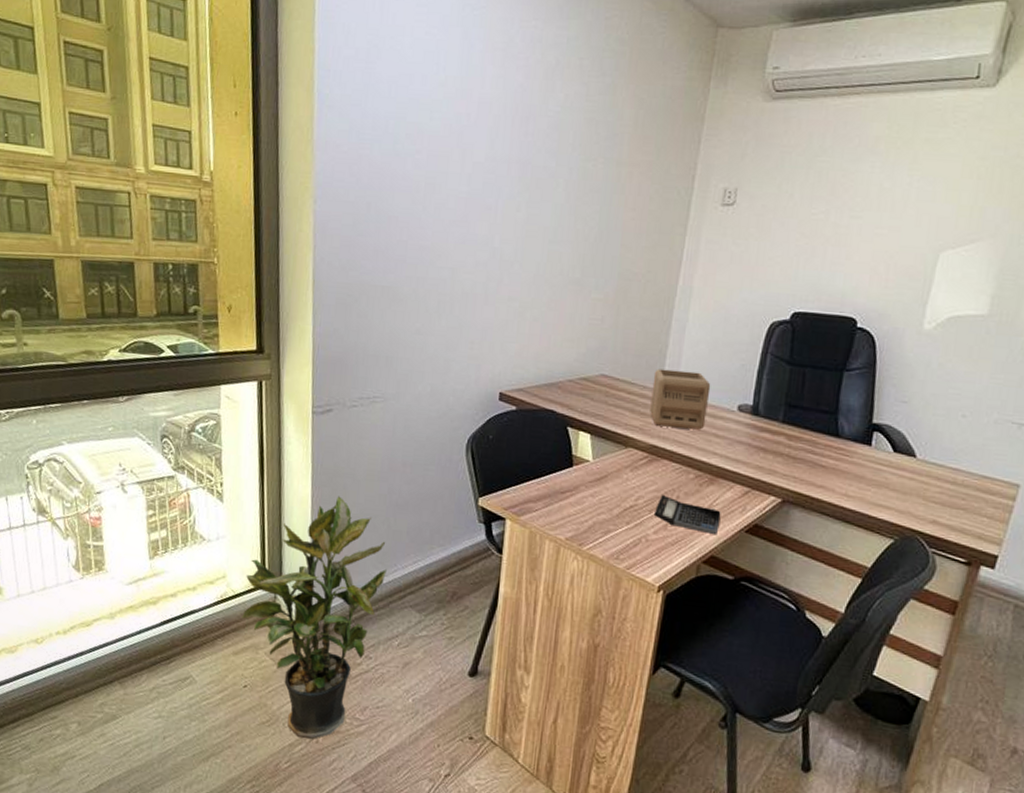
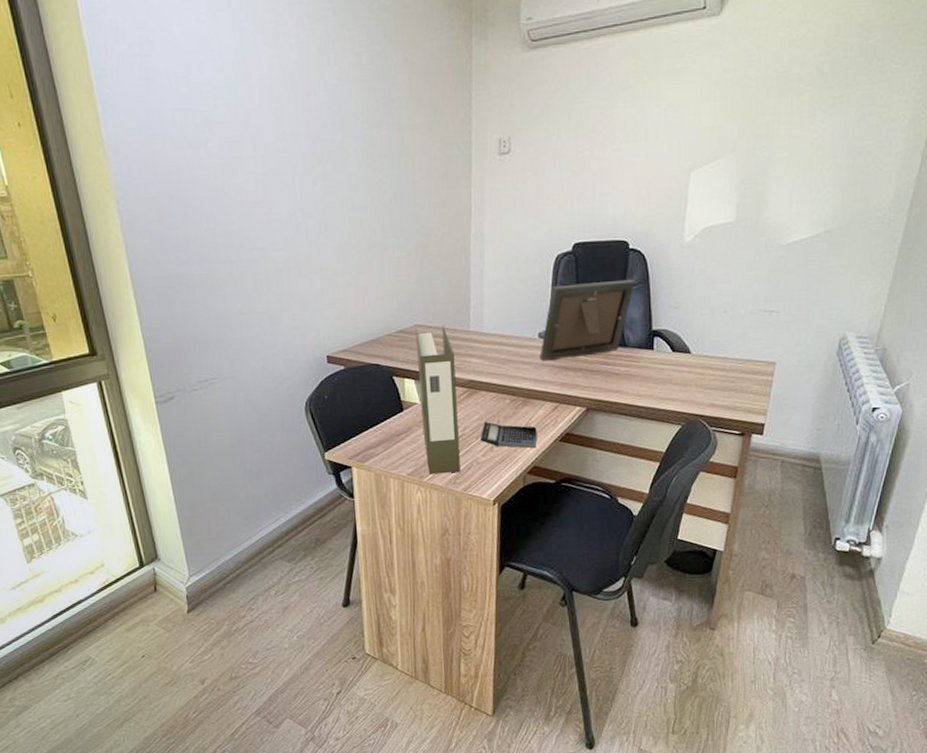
potted plant: present [242,496,387,739] -> none [123,474,253,689]
binder: none [589,378,639,548] -> present [415,324,461,475]
desk organizer: present [650,368,711,430] -> none [461,309,513,363]
picture frame: none [736,356,859,441] -> present [539,279,635,362]

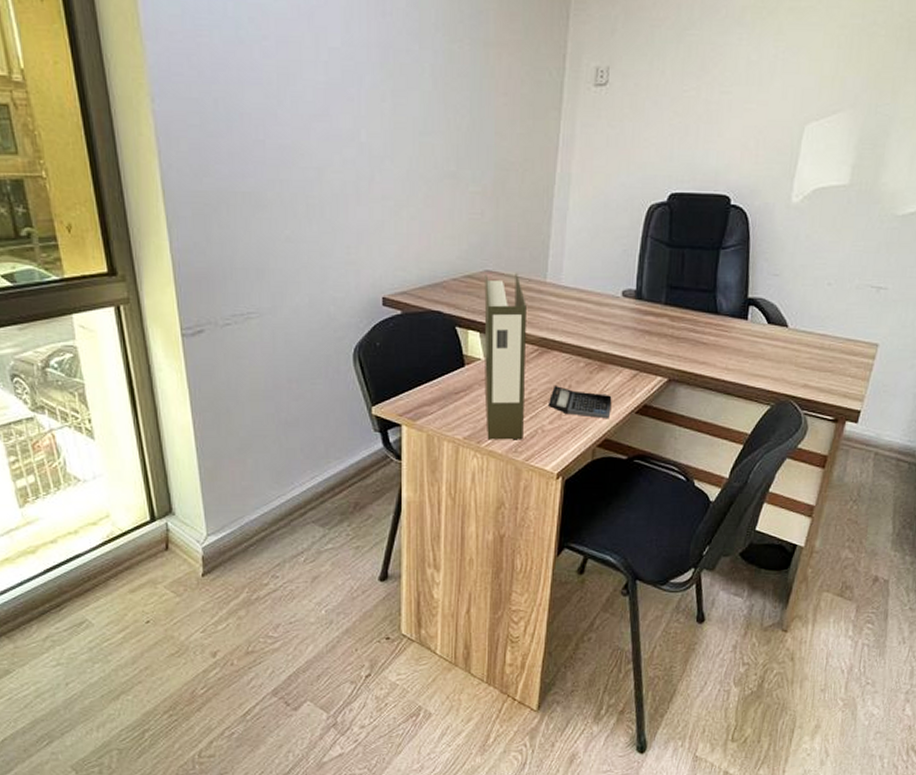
picture frame: present [539,279,635,362] -> none [621,238,734,324]

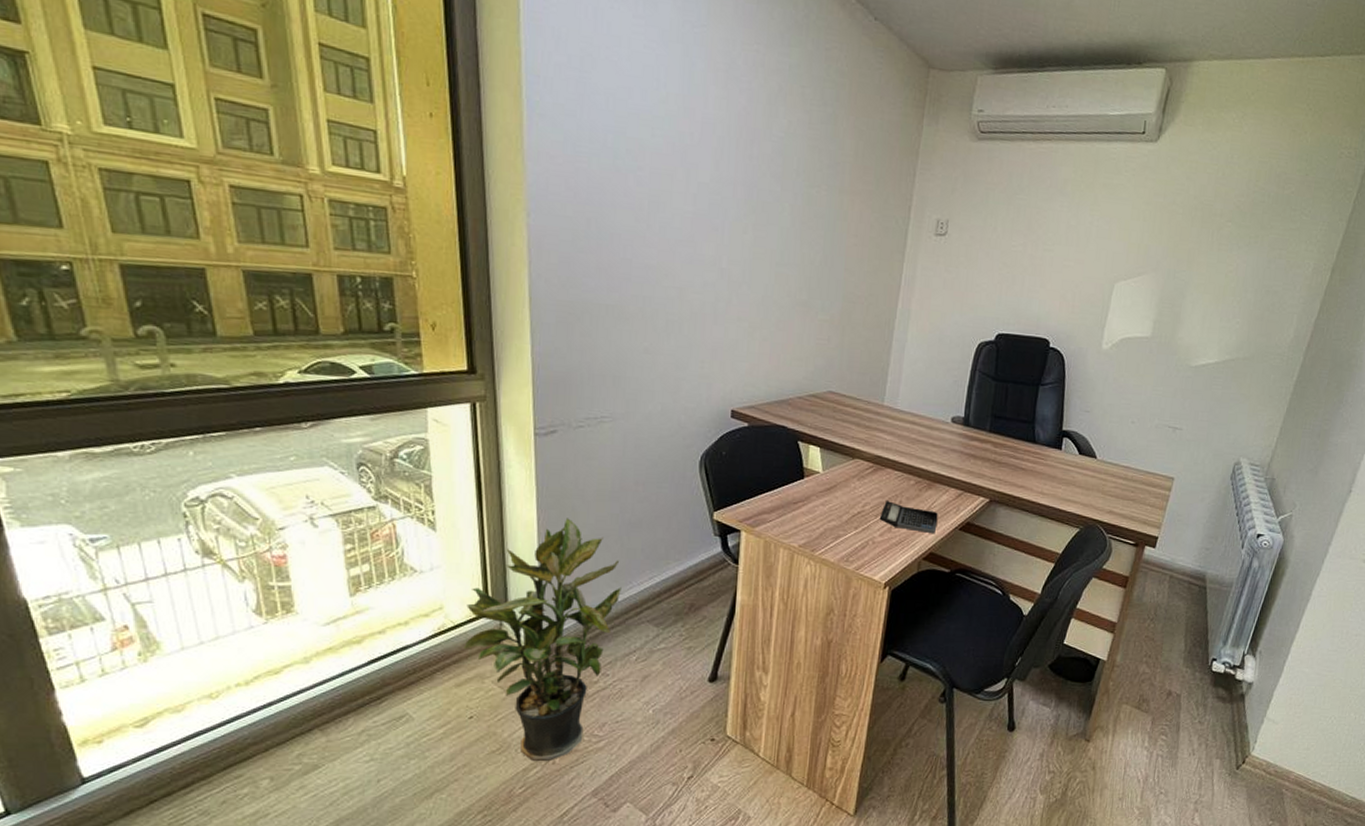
potted plant: none [132,420,284,662] -> present [464,518,622,761]
binder: present [484,272,526,440] -> none [821,394,865,550]

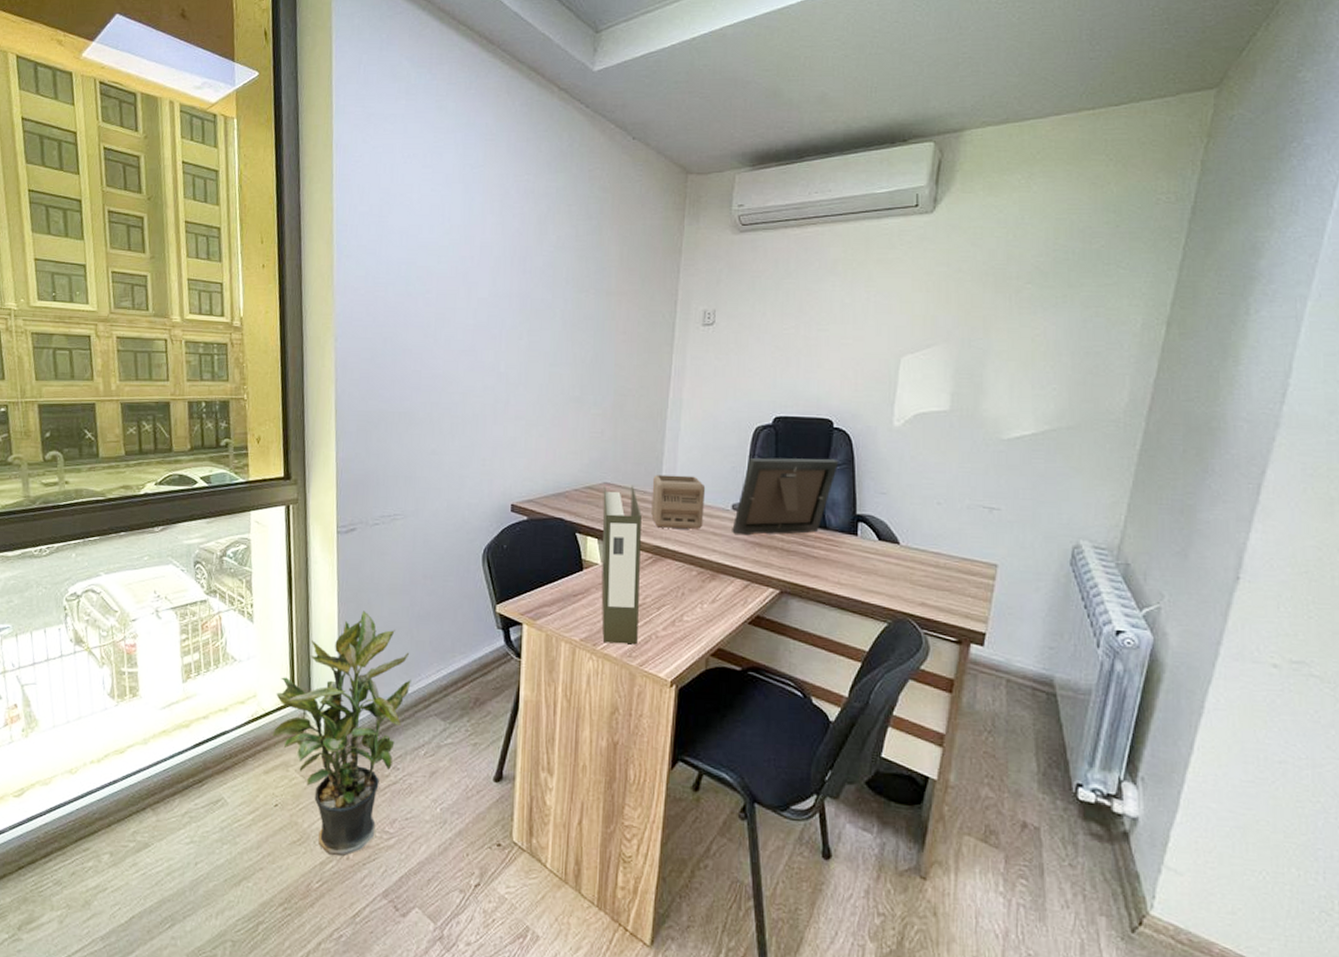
binder: none [821,394,865,550] -> present [601,485,641,645]
desk organizer: none [874,385,928,440] -> present [651,474,706,529]
calculator: present [879,501,938,533] -> none [661,593,724,627]
picture frame: none [950,373,1052,447] -> present [732,457,839,536]

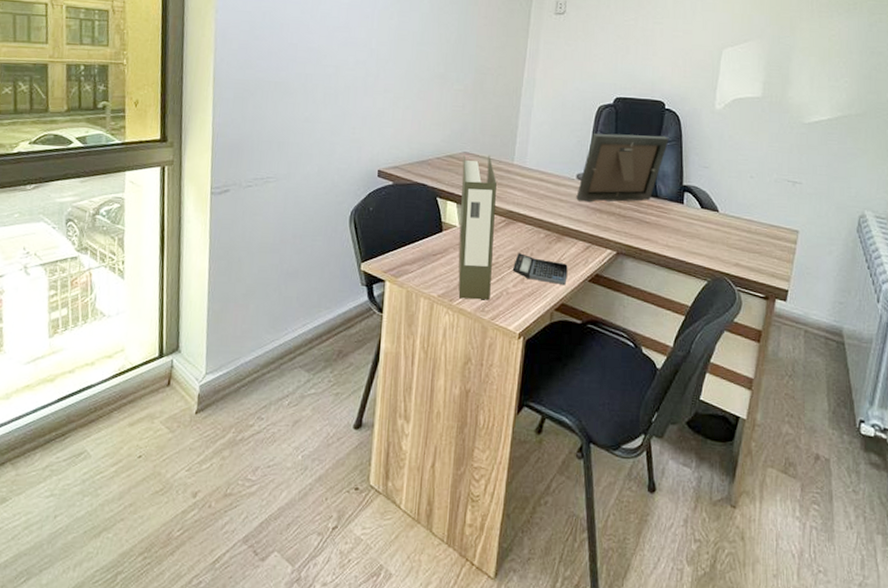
potted plant: present [272,611,411,856] -> none [139,268,278,504]
desk organizer: present [651,474,706,529] -> none [505,146,554,196]
calculator: none [661,593,724,627] -> present [512,253,568,284]

